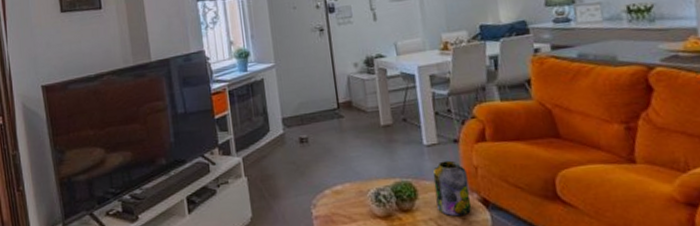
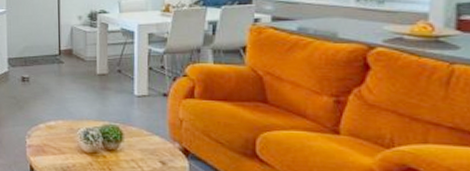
jar: present [433,160,472,217] -> none [139,111,172,161]

